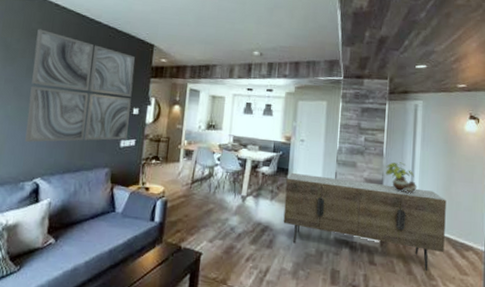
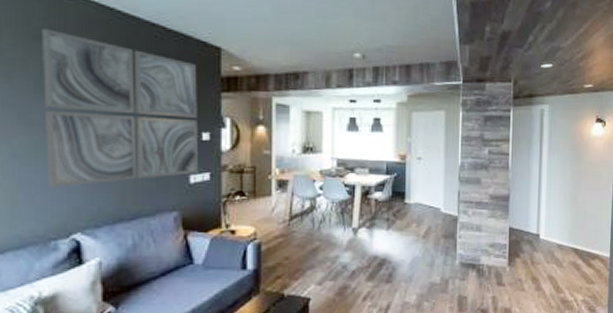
sideboard: present [283,173,446,271] -> none [403,197,574,284]
potted plant: present [385,162,417,194] -> none [512,174,544,207]

